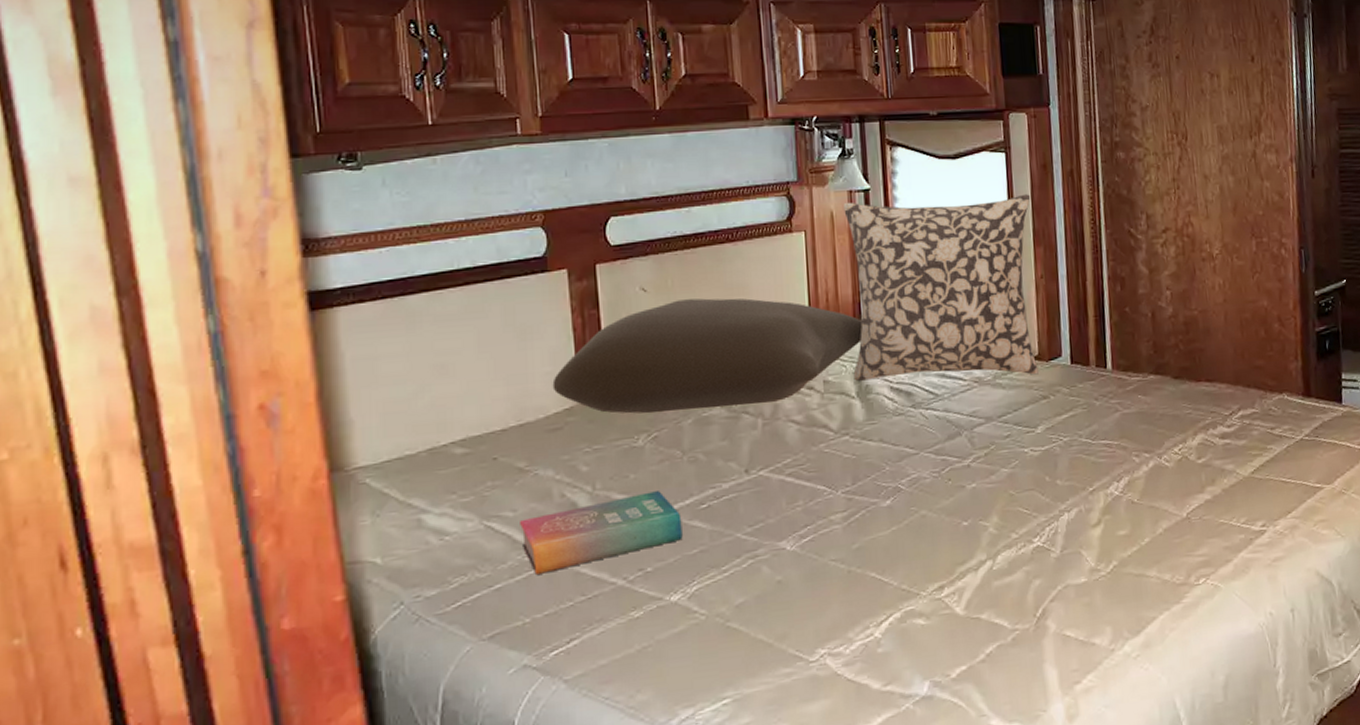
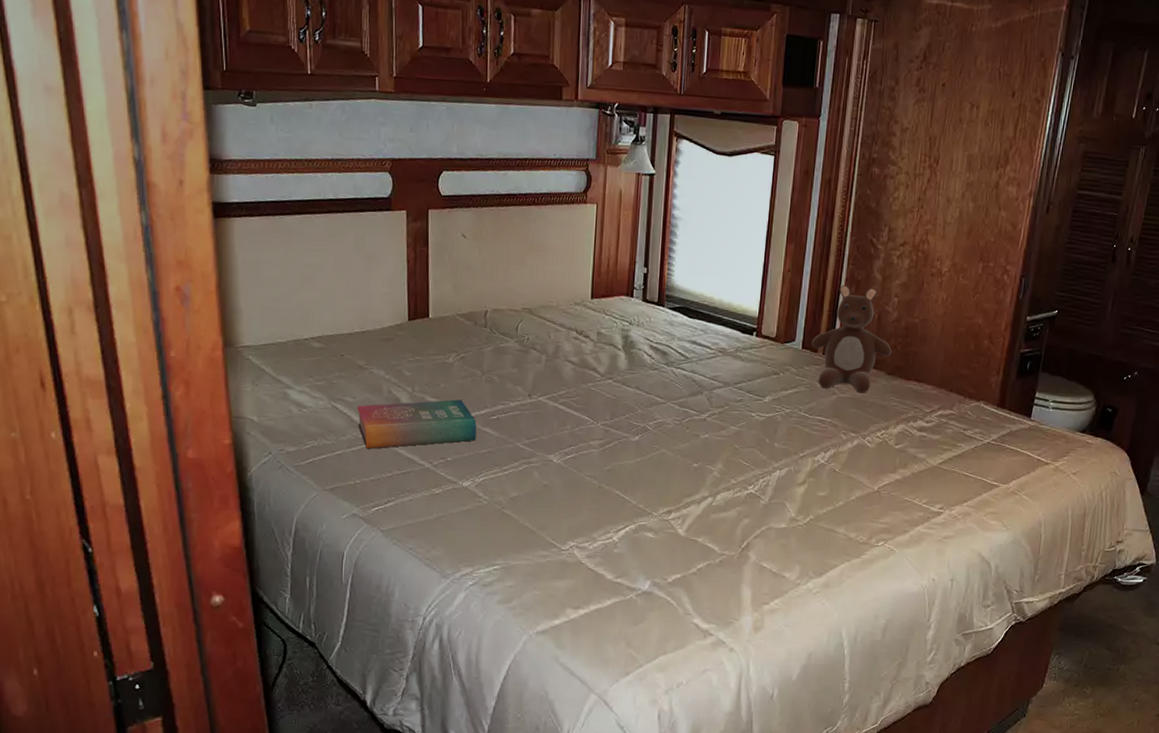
cushion: present [552,298,863,414] -> none [388,248,634,344]
pillow: present [843,194,1038,381] -> none [622,183,791,353]
teddy bear: none [1080,283,1174,406] -> present [811,285,892,393]

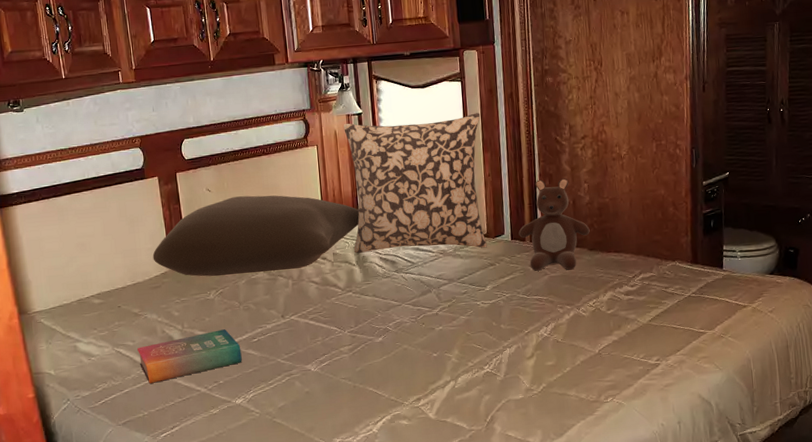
cushion: none [388,248,634,344] -> present [152,195,360,277]
pillow: none [622,183,791,353] -> present [343,113,487,253]

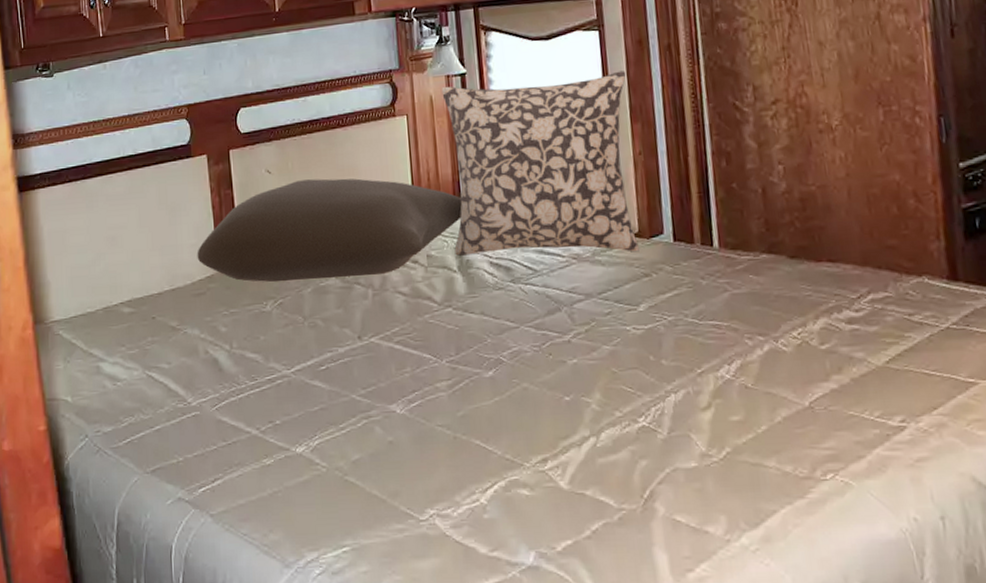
book: present [137,329,242,383] -> none [174,352,305,420]
teddy bear: present [518,178,590,271] -> none [684,158,789,286]

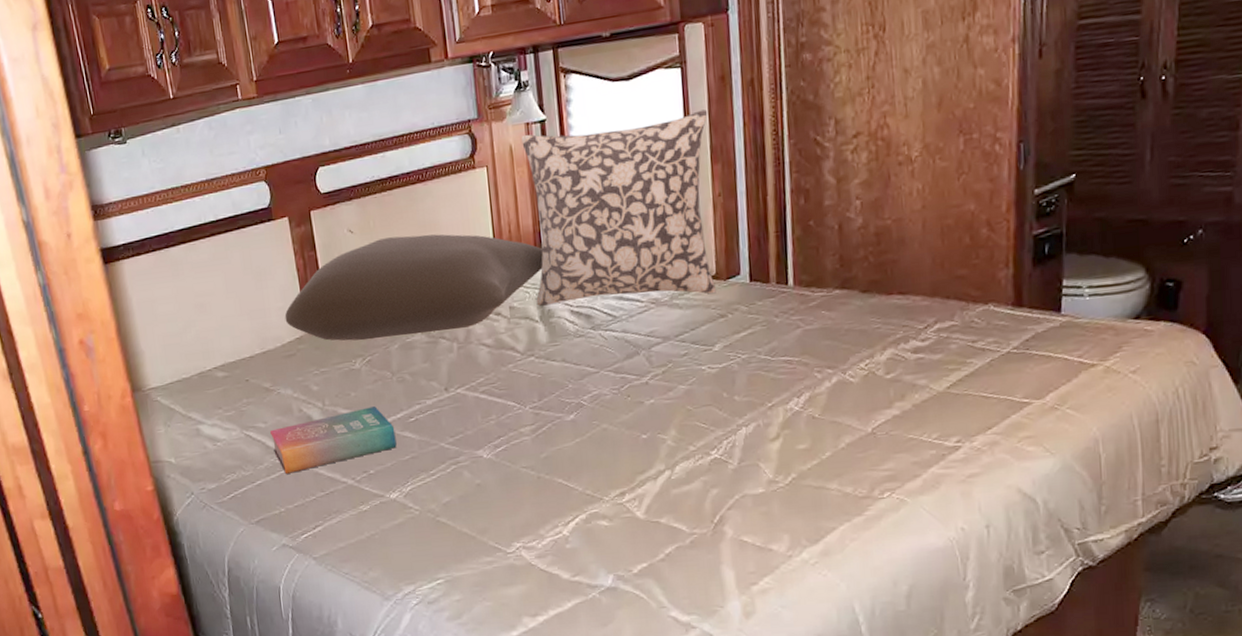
book: none [174,352,305,420] -> present [270,406,397,474]

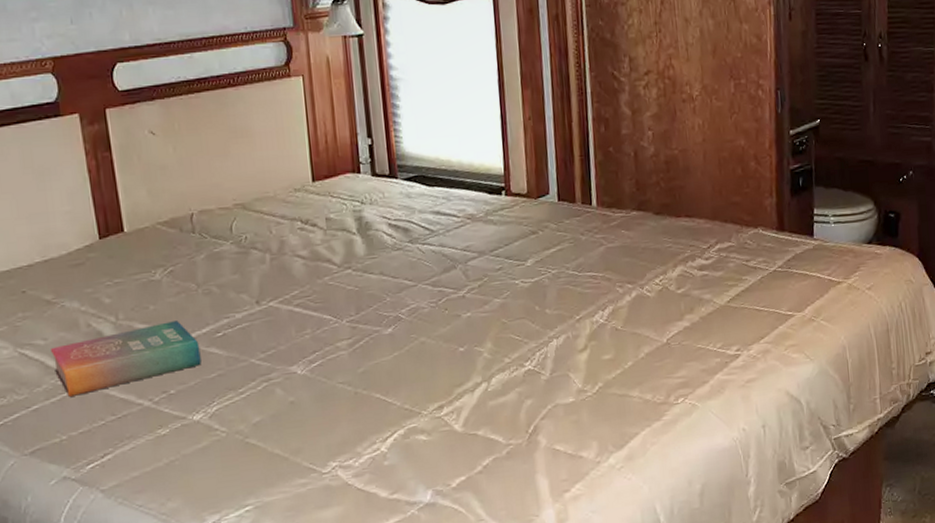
cushion: present [284,234,544,341] -> none [72,140,361,250]
pillow: present [521,109,716,306] -> none [338,38,528,218]

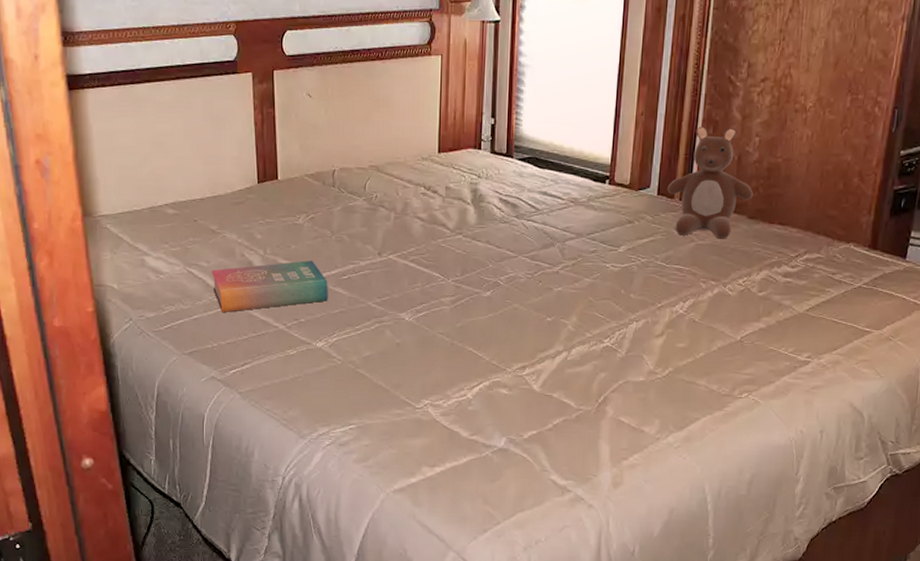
teddy bear: none [567,124,656,241] -> present [667,126,753,239]

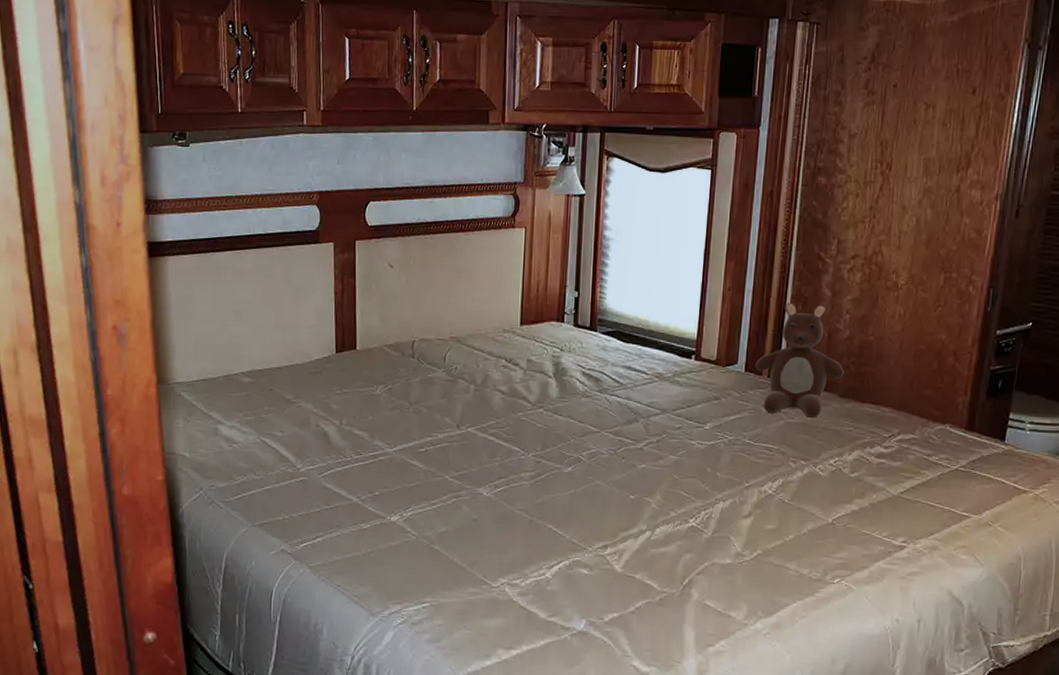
book: present [212,261,328,312] -> none [286,432,405,484]

